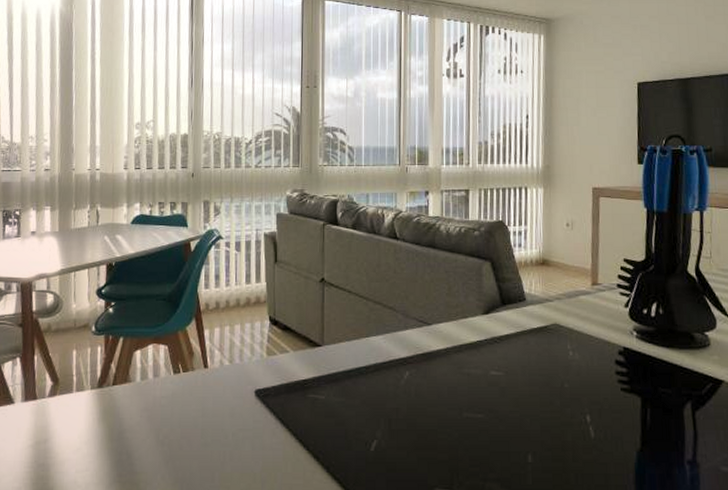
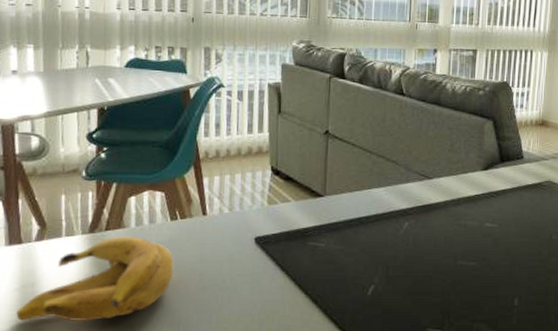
banana: none [30,391,177,479] -> present [16,236,174,321]

